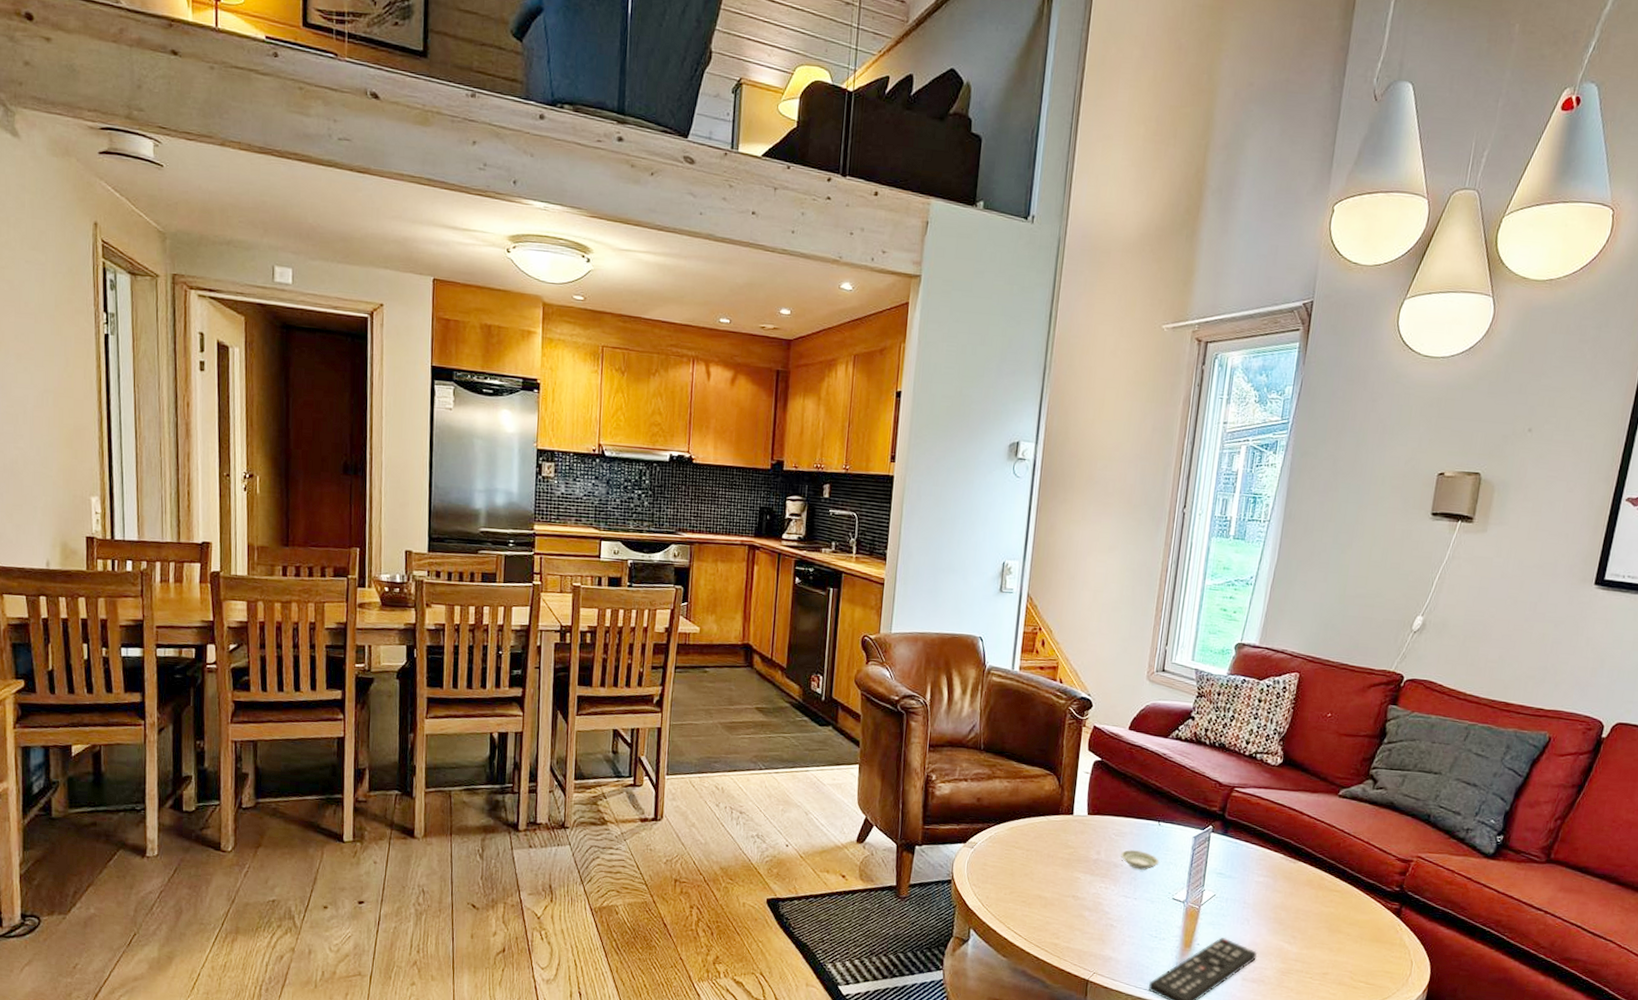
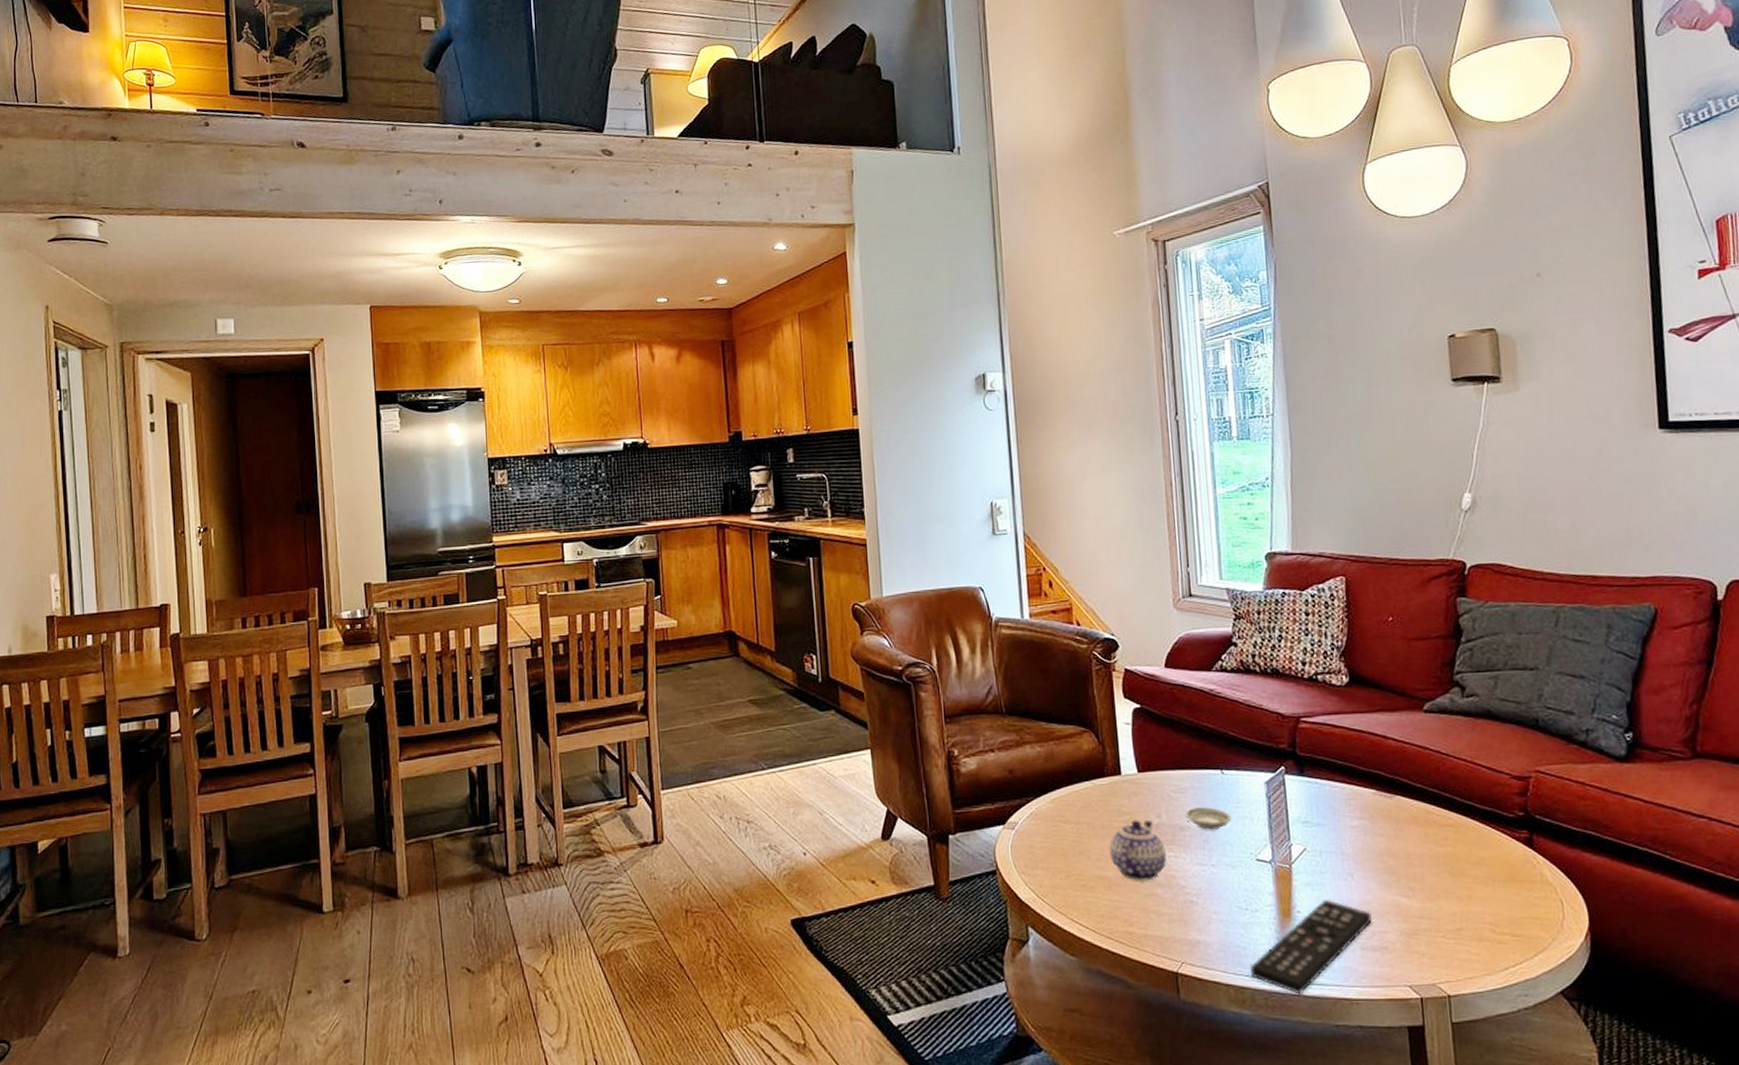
teapot: none [1050,853,1099,905] -> present [1109,819,1167,881]

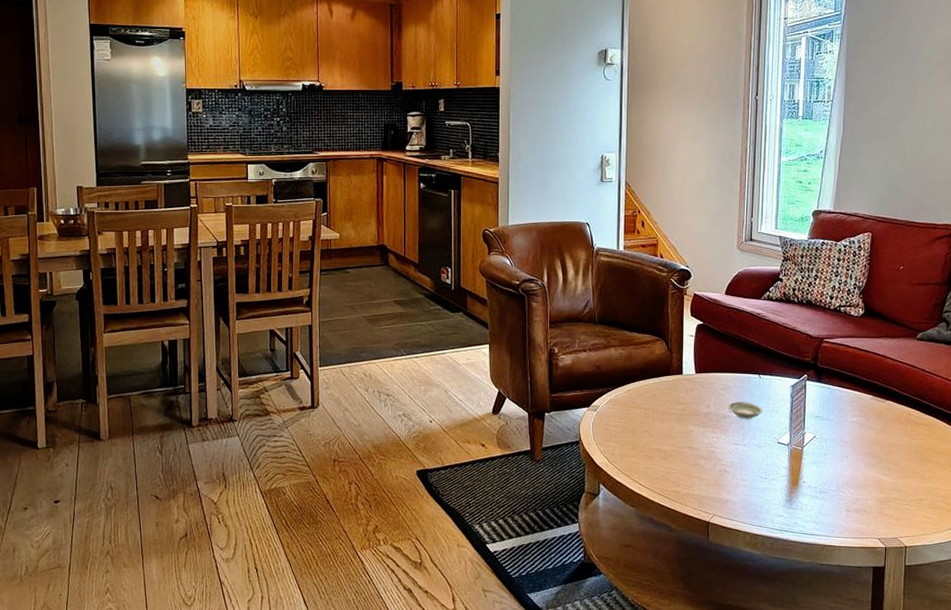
teapot: present [1109,819,1167,881] -> none [668,408,710,454]
remote control: present [1251,900,1373,995] -> none [764,474,858,541]

